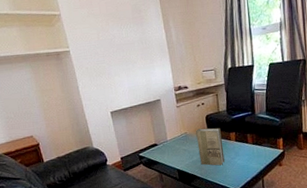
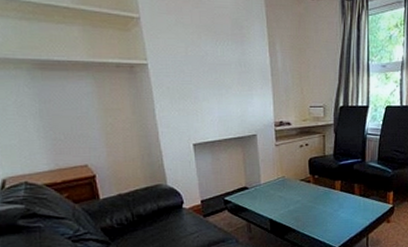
book: present [196,128,225,166] -> none [296,173,326,218]

